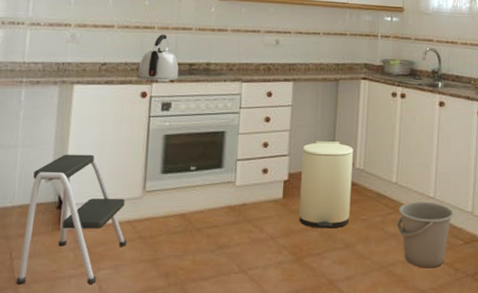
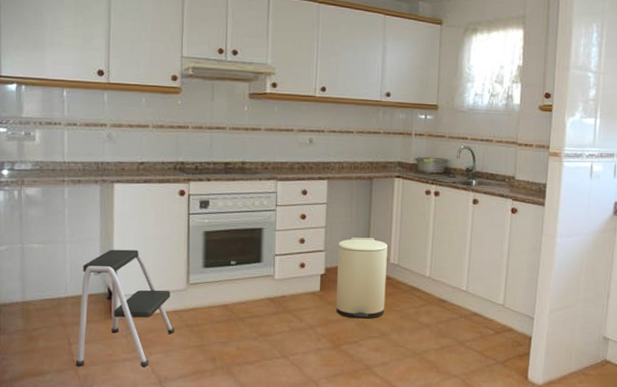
kettle: present [137,34,179,83] -> none [175,133,215,181]
bucket: present [397,201,455,268] -> none [430,294,486,356]

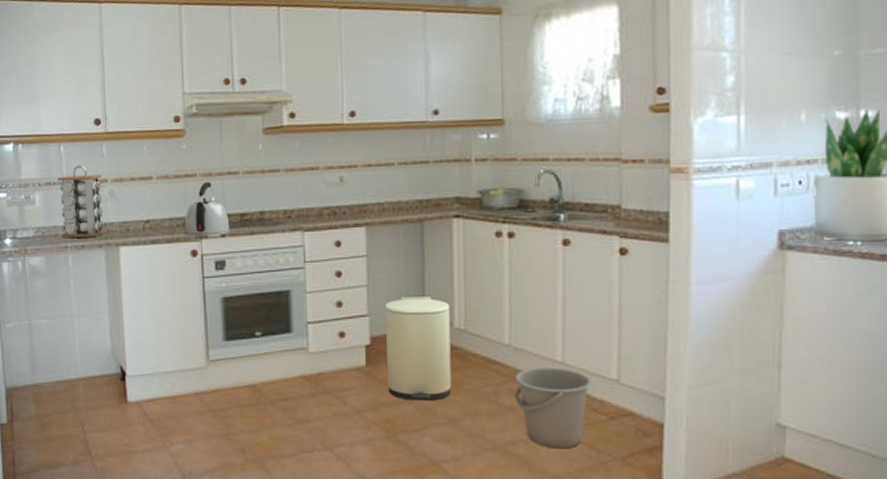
spice rack: none [58,109,102,174] -> present [57,165,105,239]
step stool: present [75,249,175,366] -> none [91,322,197,459]
kettle: none [175,133,215,181] -> present [184,181,230,238]
bucket: none [430,294,486,356] -> present [514,367,593,449]

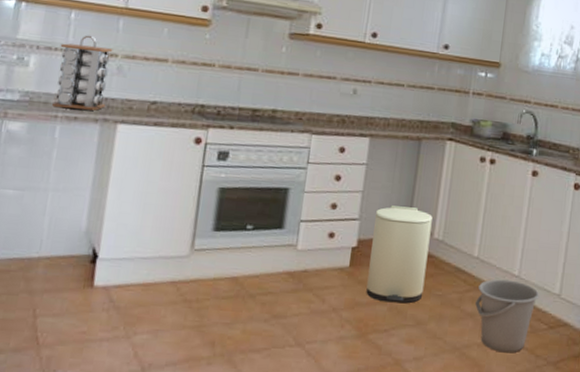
kettle: present [184,181,230,238] -> none [191,73,241,129]

